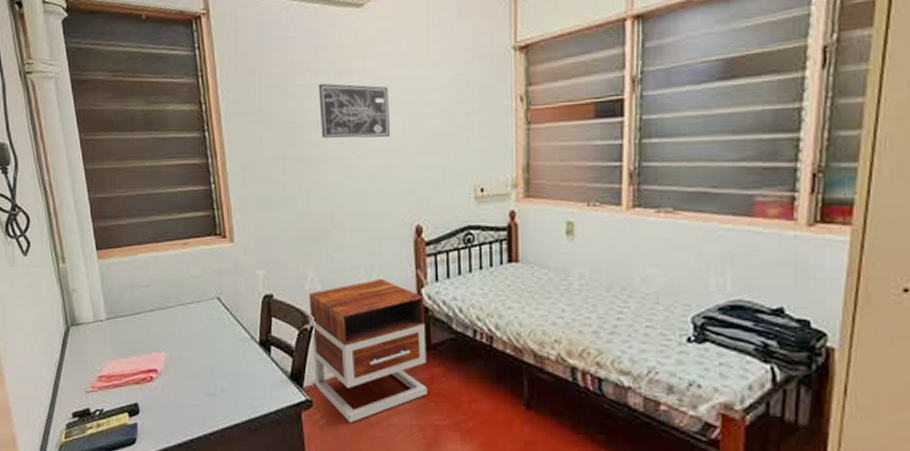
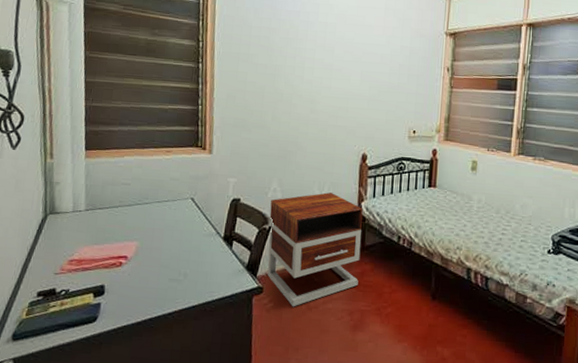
wall art: present [318,83,390,139] -> none [296,38,352,86]

